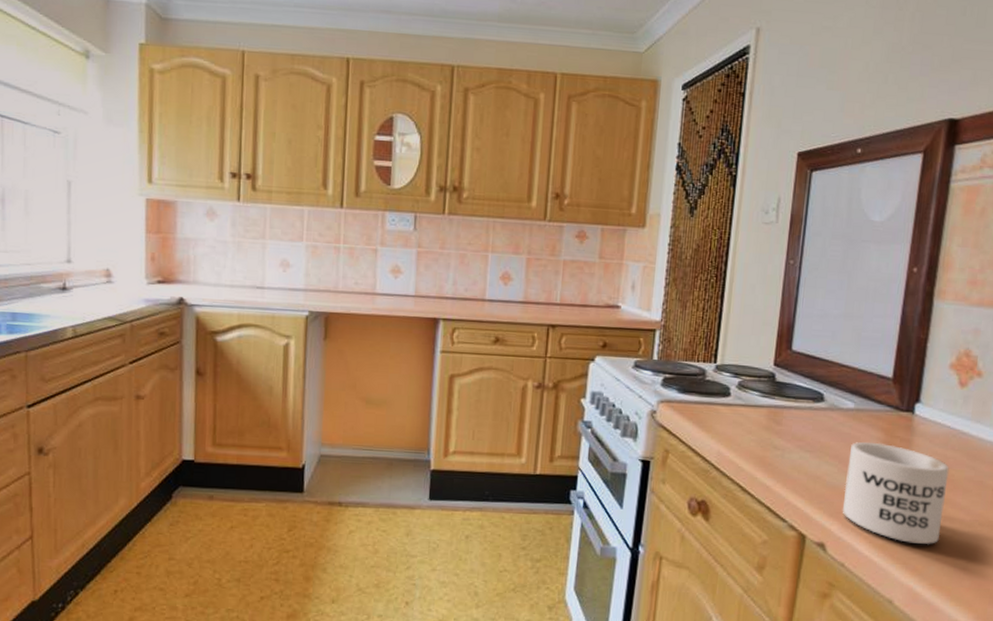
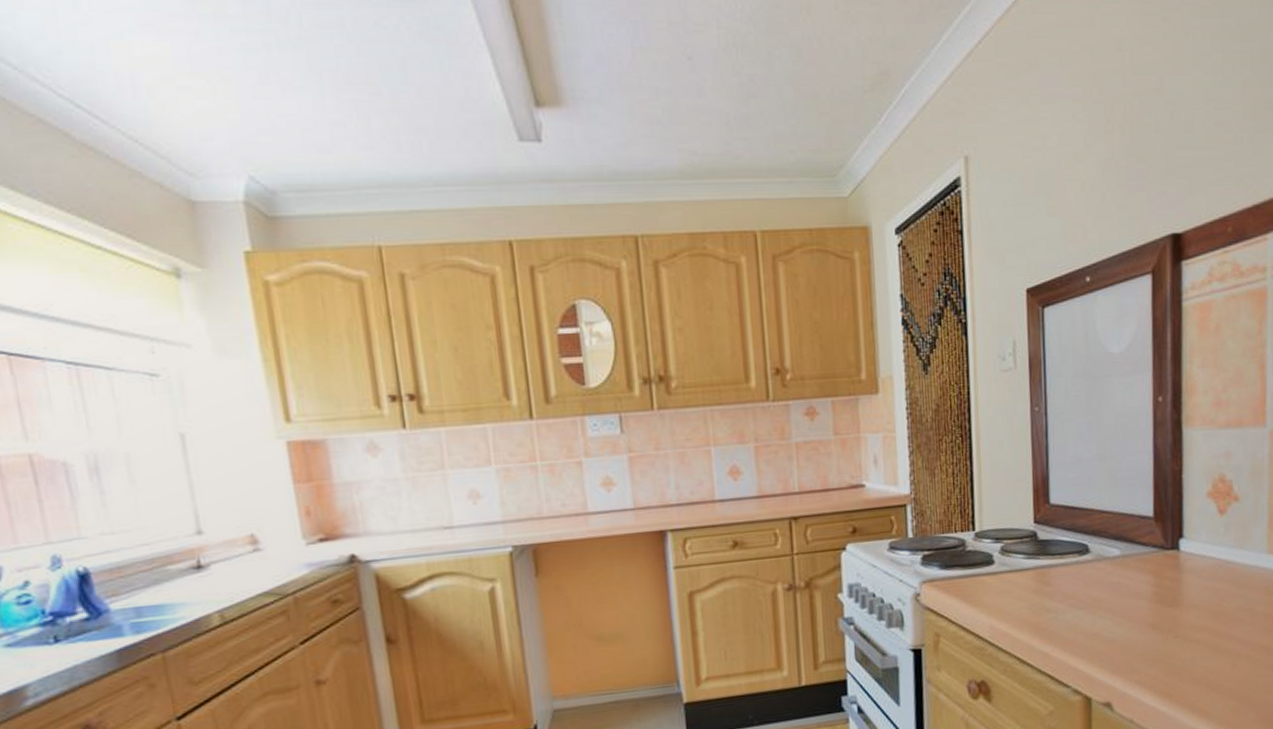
mug: present [842,441,949,544] -> none [1122,586,1221,686]

